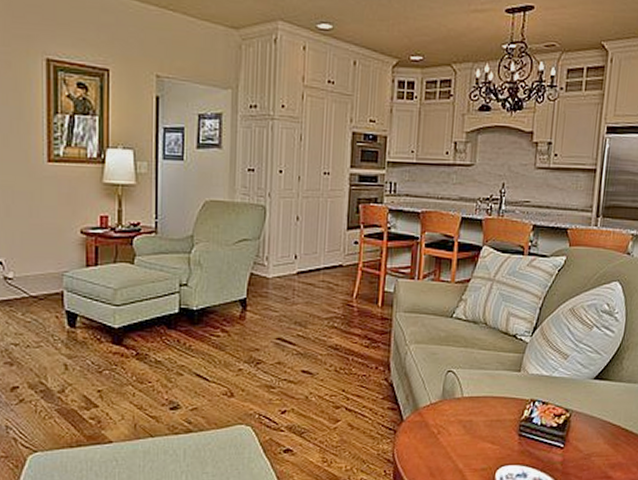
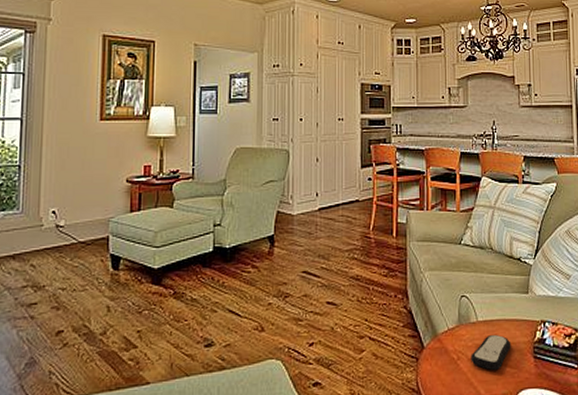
remote control: none [451,410,497,447] -> present [471,334,511,371]

